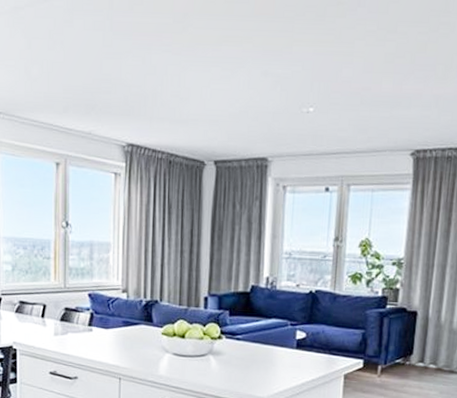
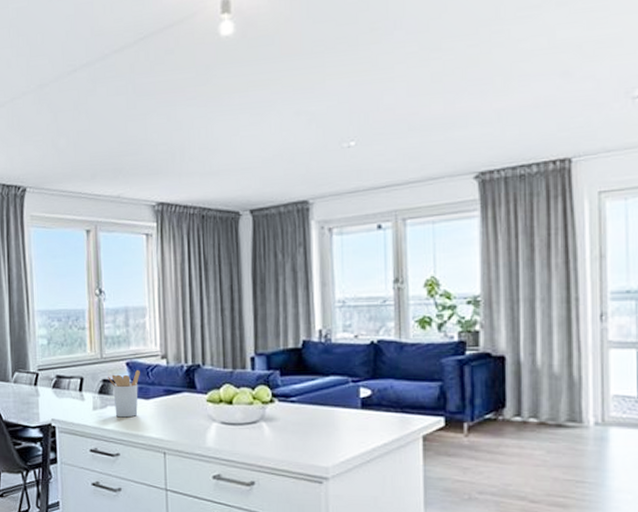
utensil holder: none [70,300,101,345] -> present [108,369,140,418]

